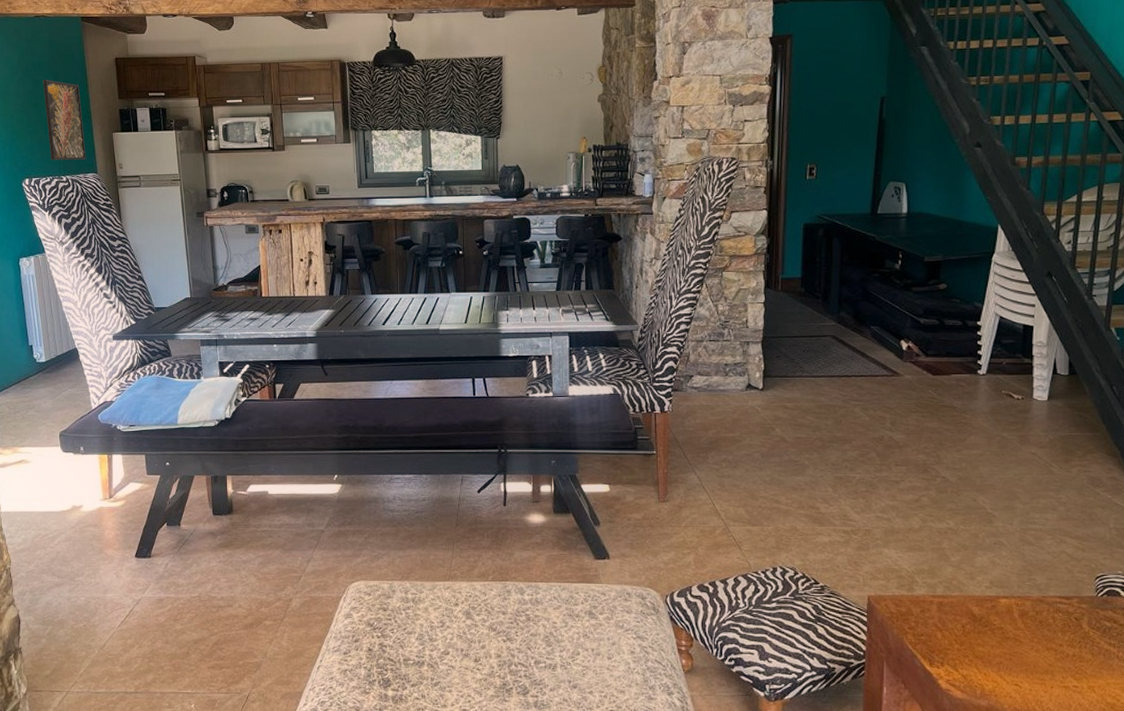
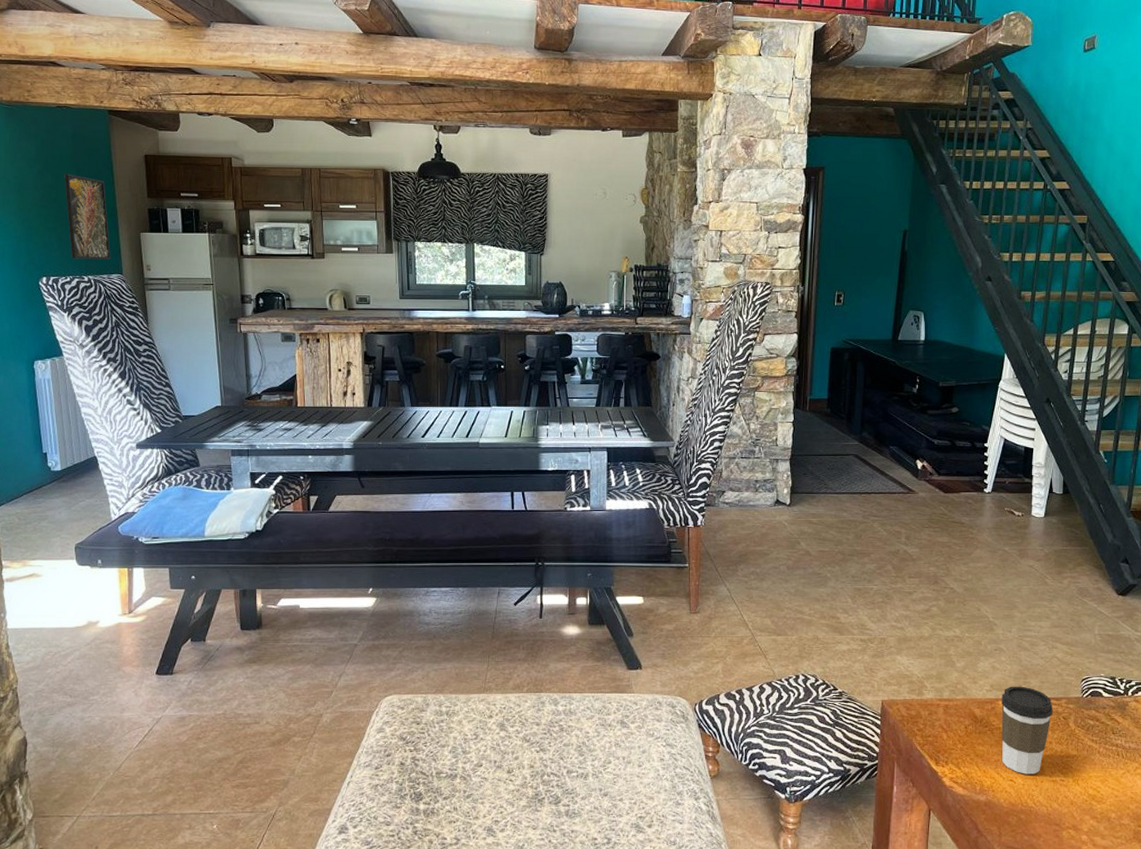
coffee cup: none [1003,583,1063,679] -> present [1001,686,1053,775]

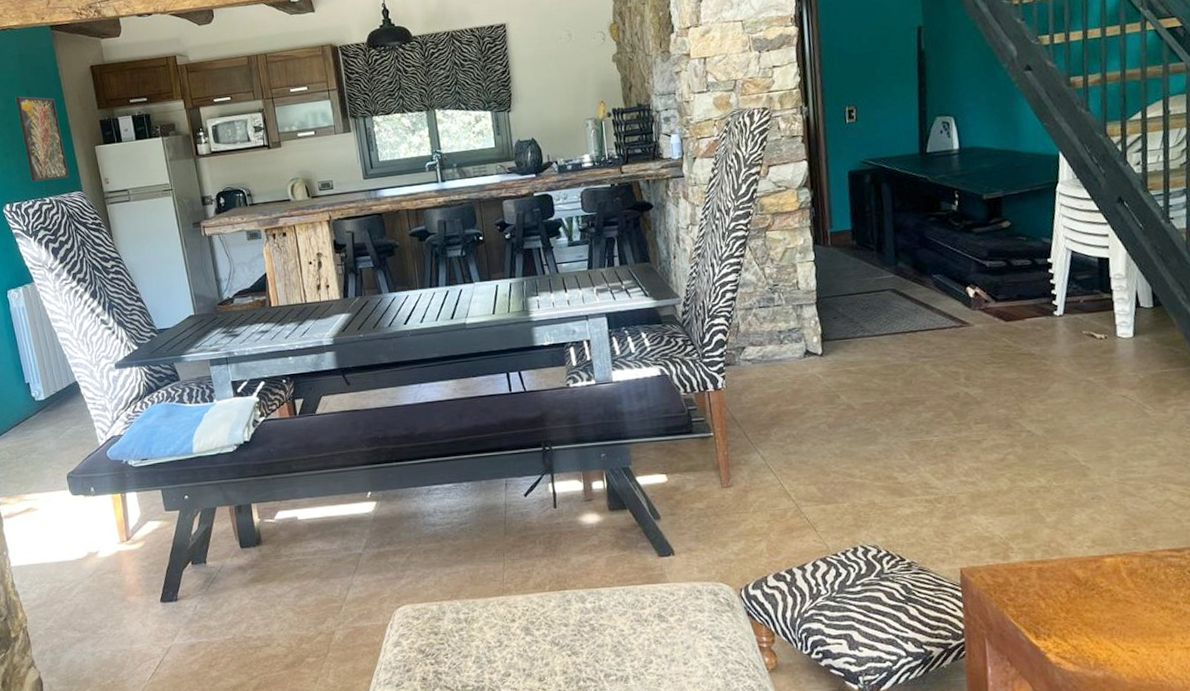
coffee cup: present [1001,686,1053,775] -> none [1107,538,1175,643]

